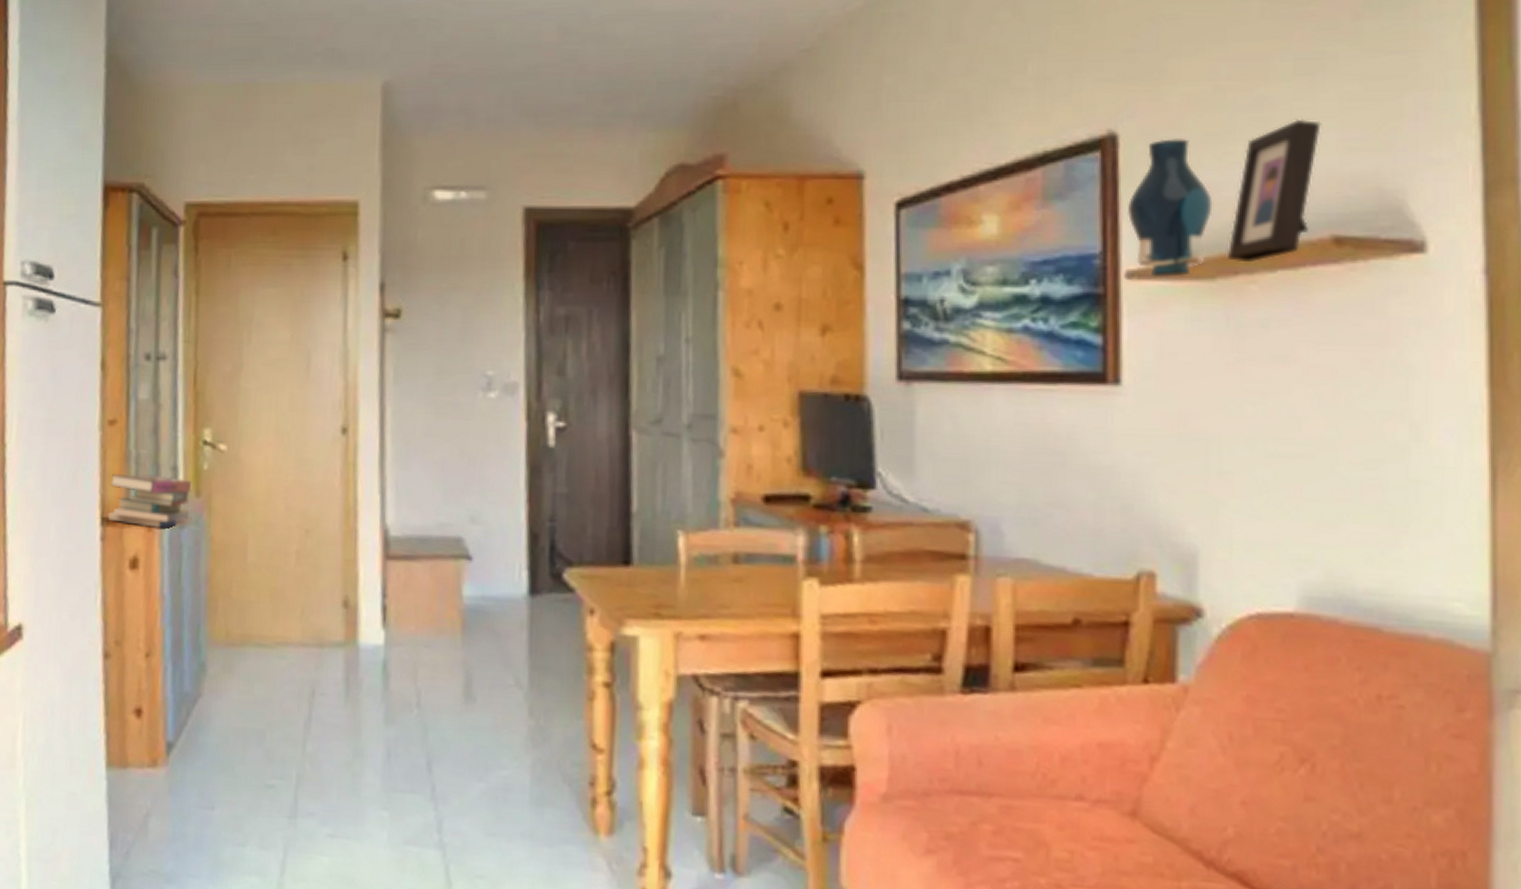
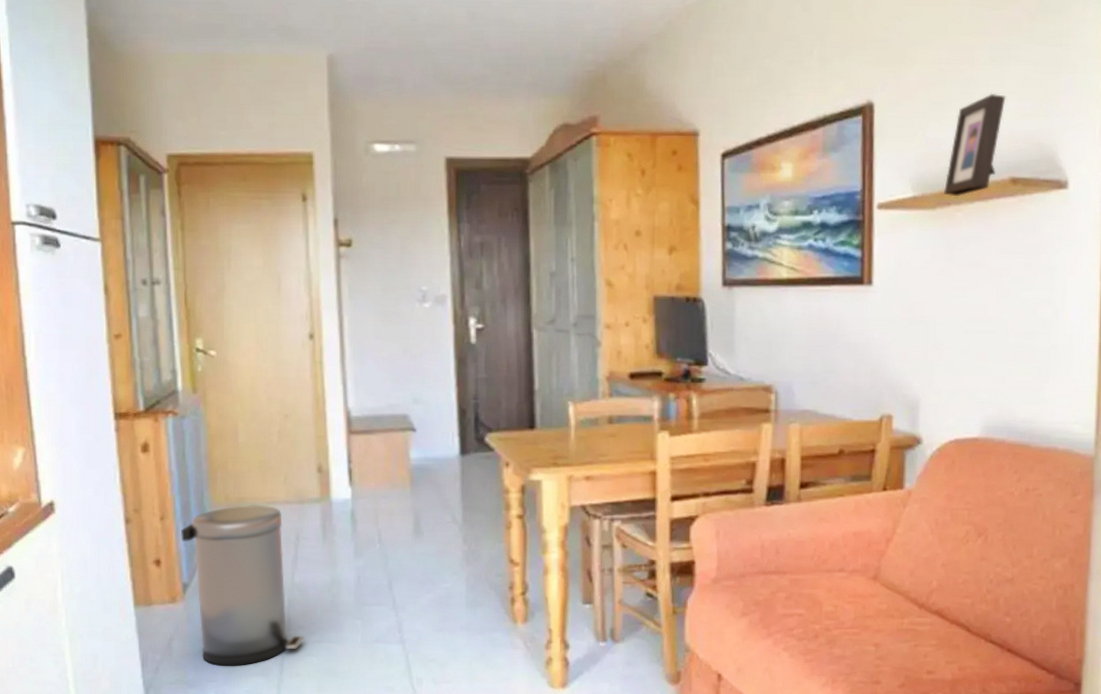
books: present [107,473,192,529] -> none [119,377,190,420]
pedal bin: none [169,645,315,860] -> present [181,504,305,667]
vase: present [1128,139,1213,279] -> none [880,107,935,209]

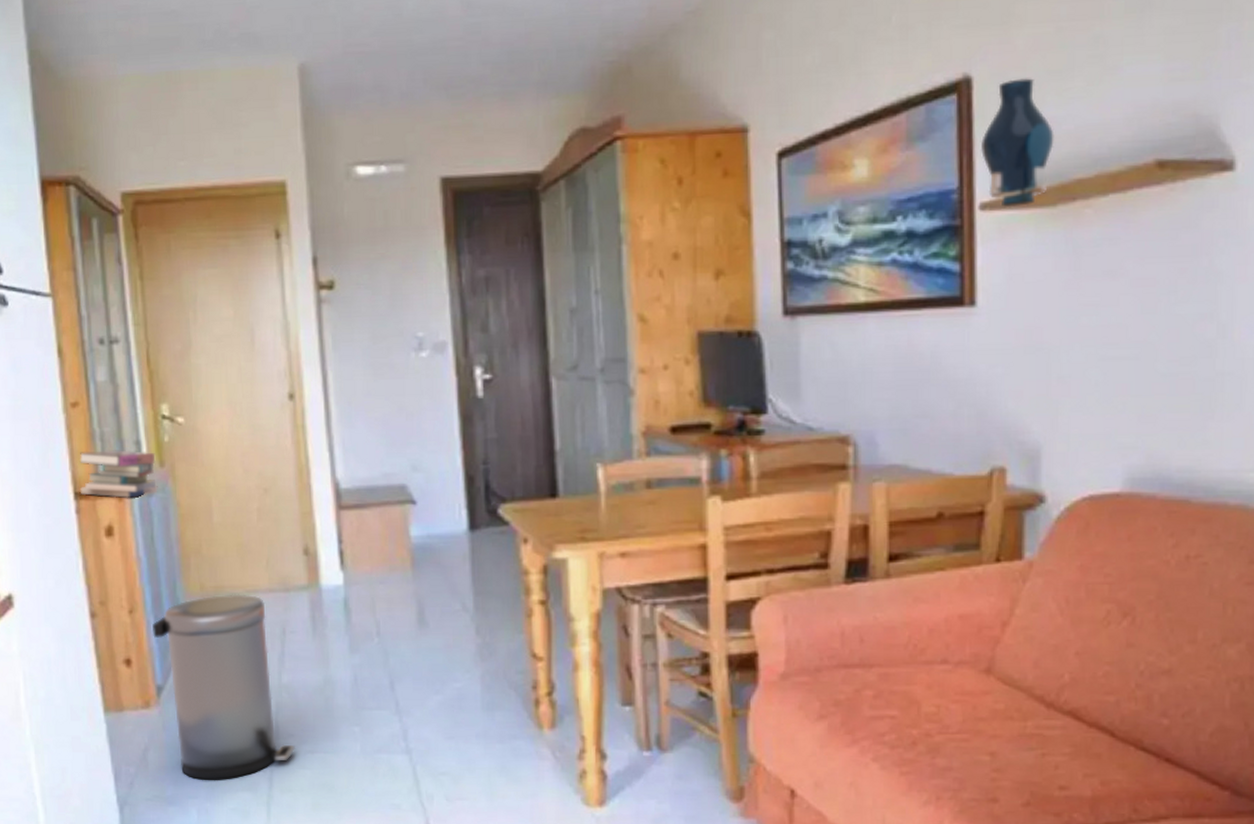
books: none [119,377,190,420] -> present [79,450,158,499]
vase: none [880,107,935,209] -> present [981,78,1054,208]
picture frame: present [944,93,1006,197] -> none [1067,53,1148,190]

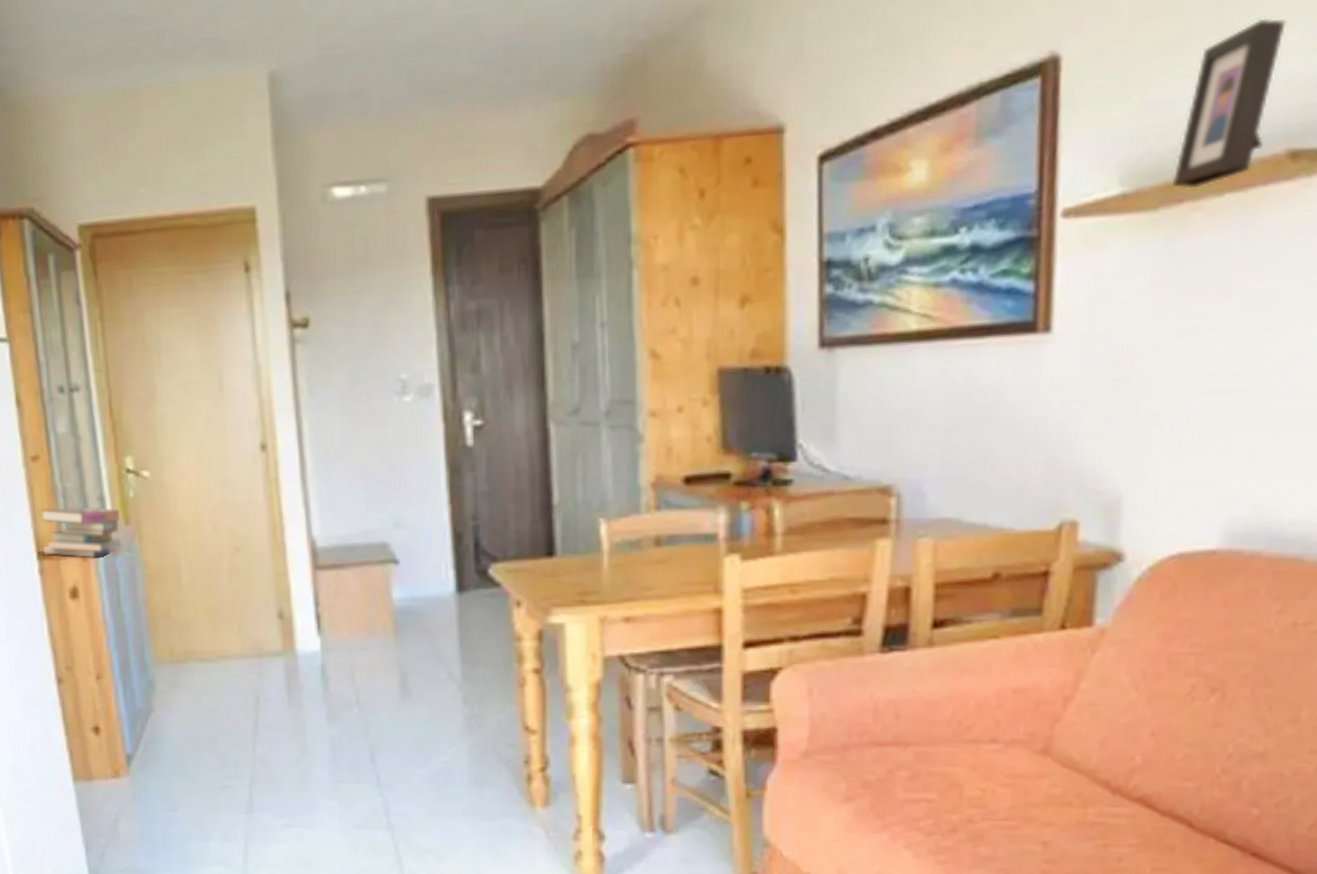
pedal bin: present [152,594,296,781] -> none [121,660,272,854]
vase: present [981,78,1054,208] -> none [1067,54,1161,215]
picture frame: none [1067,53,1148,190] -> present [1173,17,1287,189]

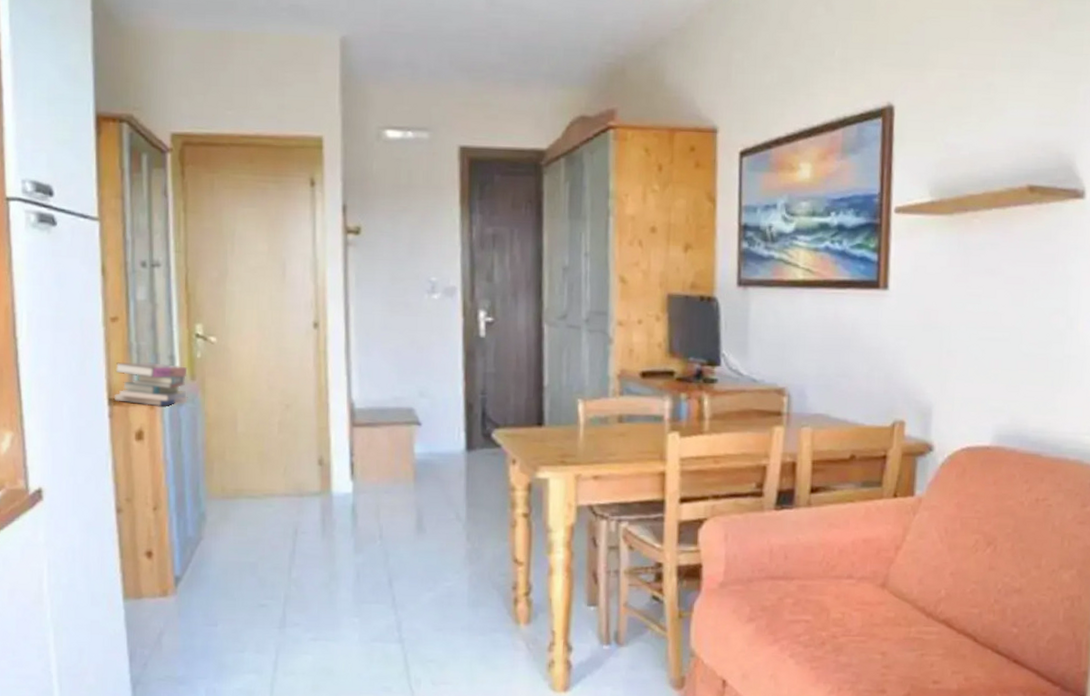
picture frame: present [1173,17,1287,189] -> none [962,100,1026,203]

